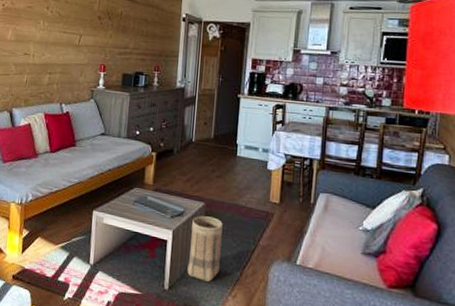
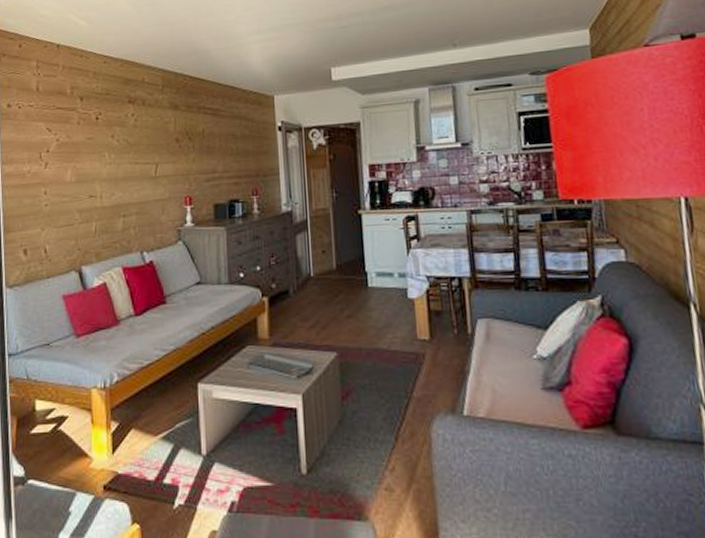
basket: present [187,216,223,282] -> none [325,369,368,455]

